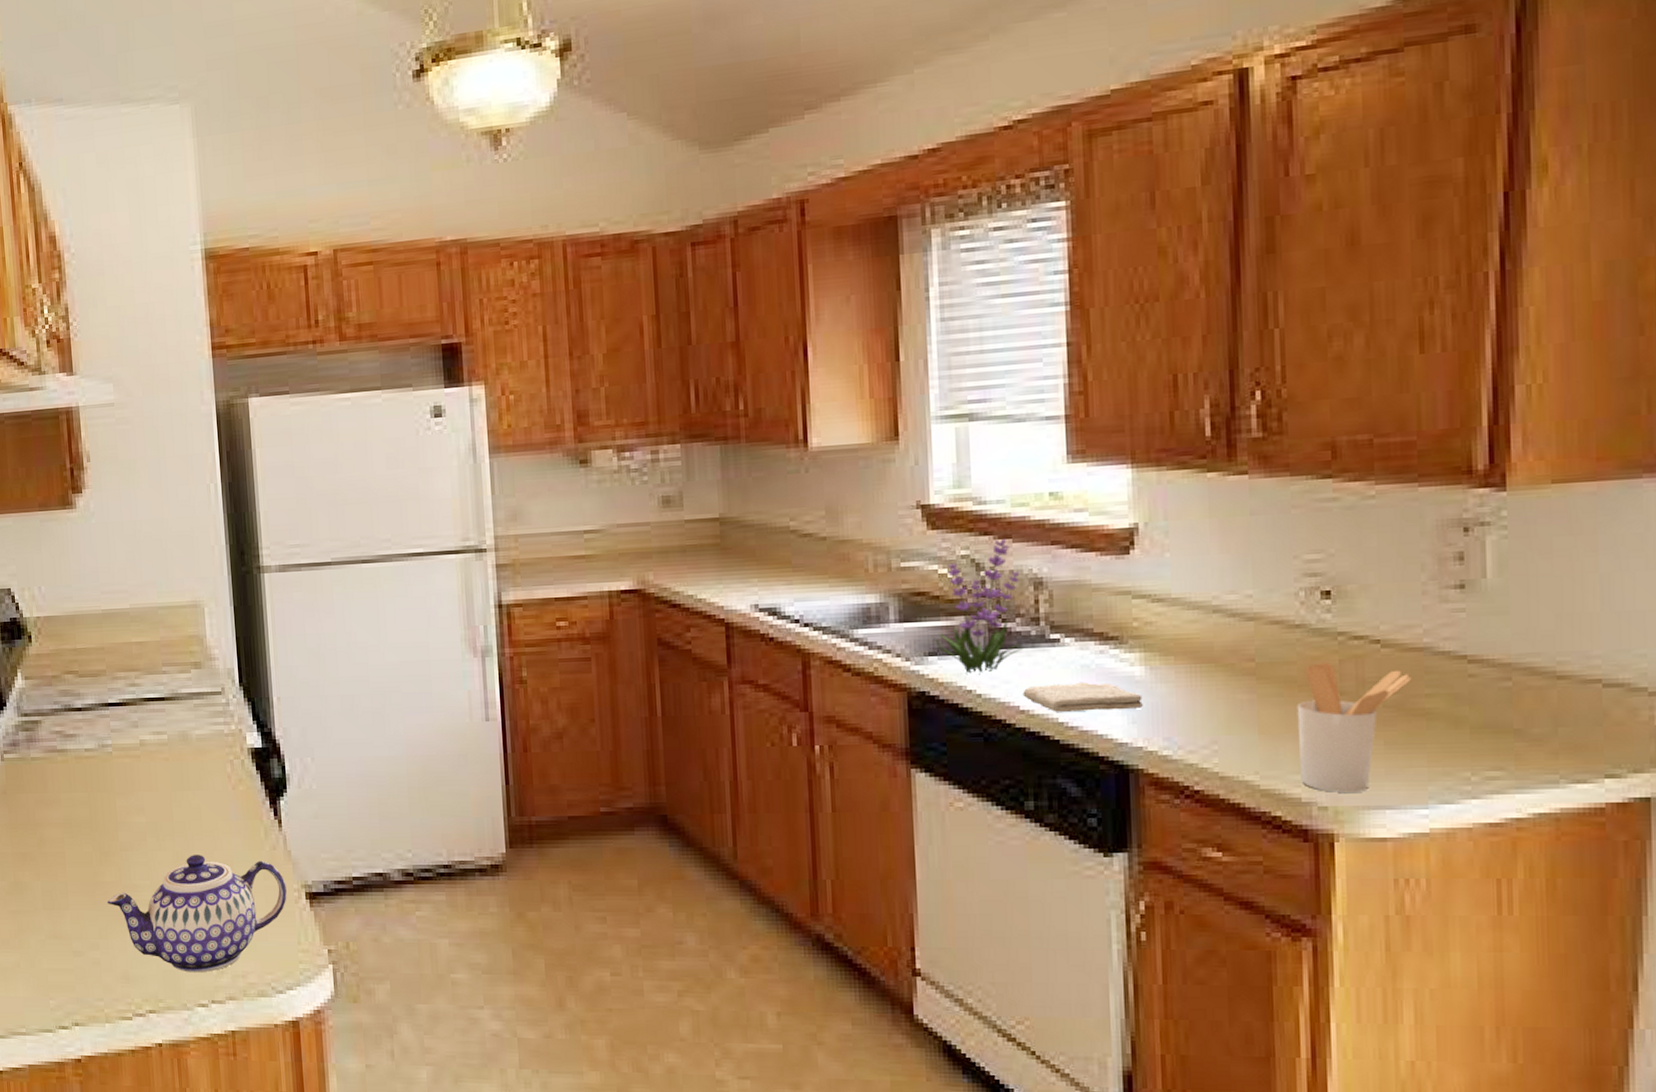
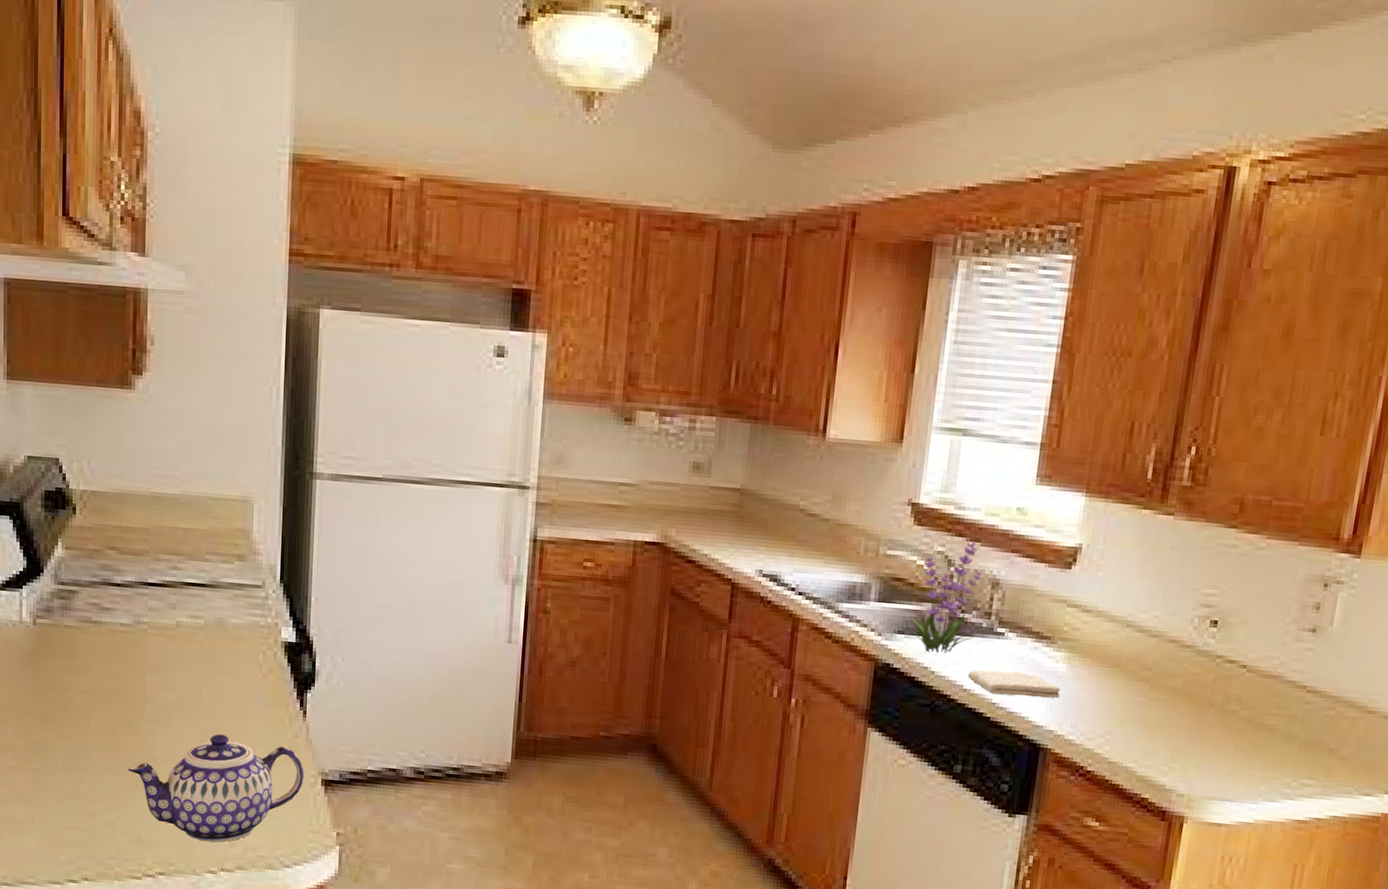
utensil holder: present [1296,661,1412,792] -> none [1168,677,1264,786]

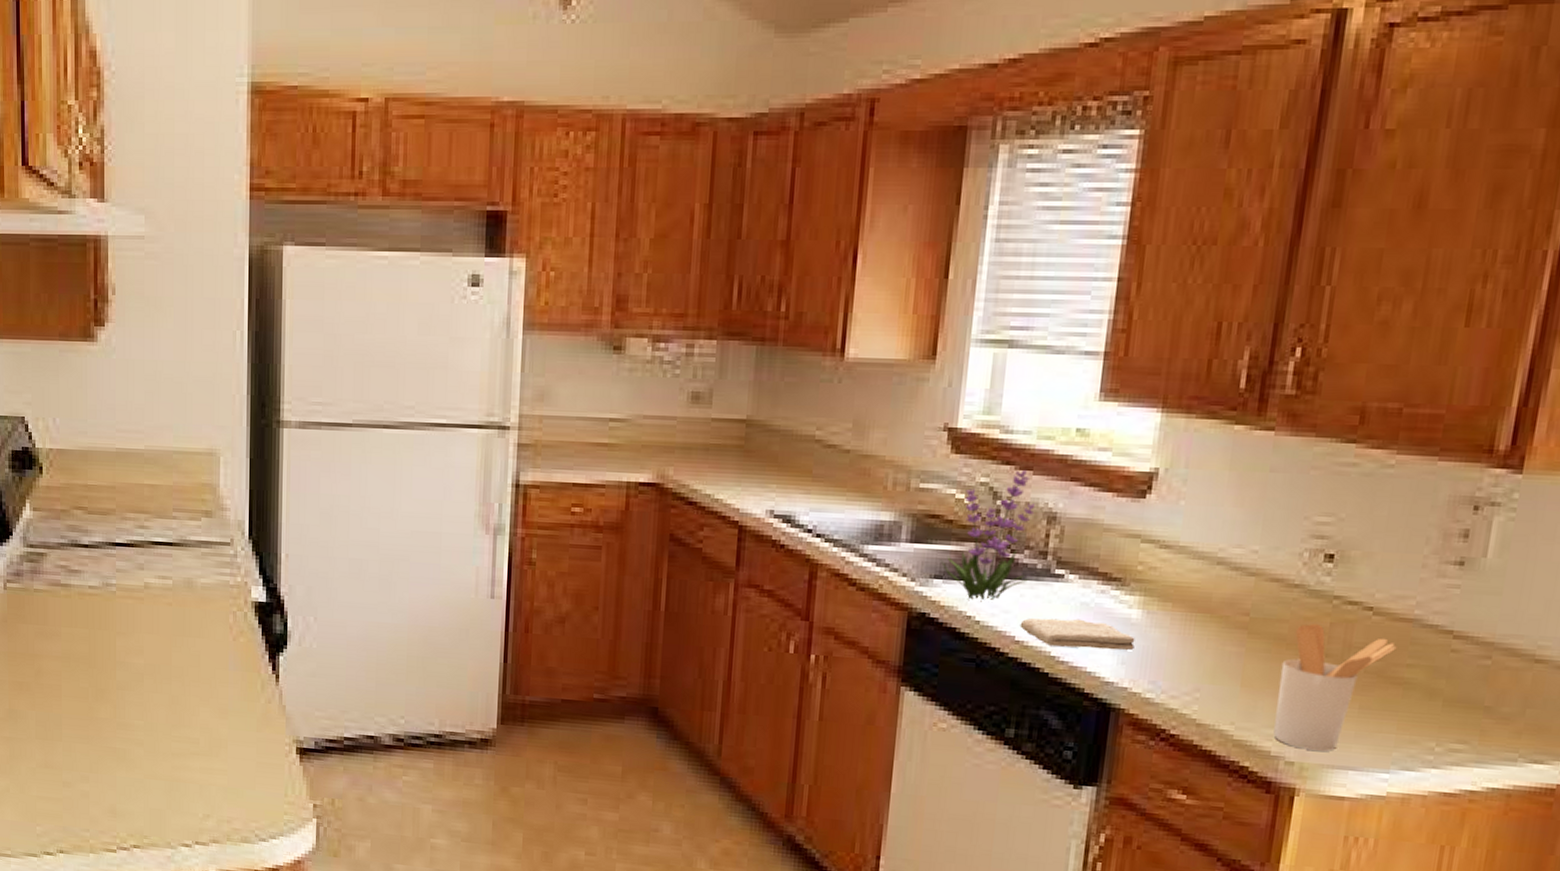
teapot: present [128,734,304,843] -> none [100,700,278,814]
utensil holder: none [1168,677,1264,786] -> present [1273,622,1397,751]

